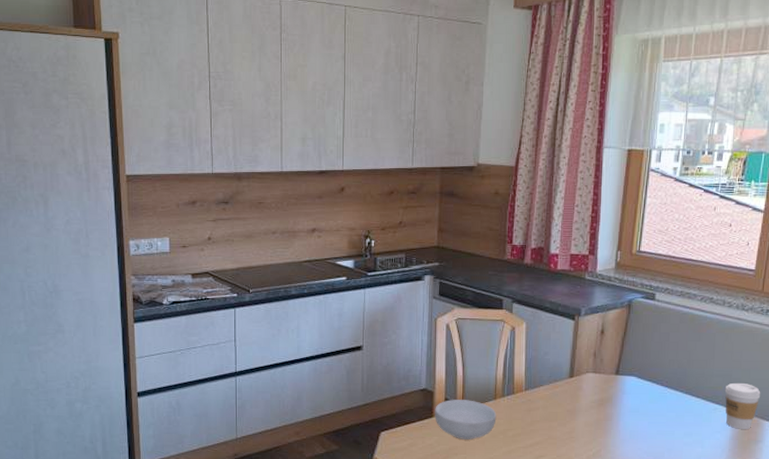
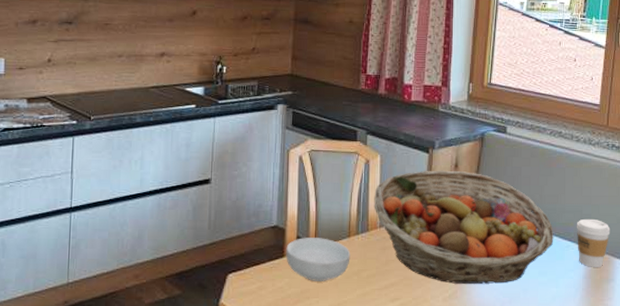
fruit basket: none [519,336,701,444] -> present [374,170,554,284]

